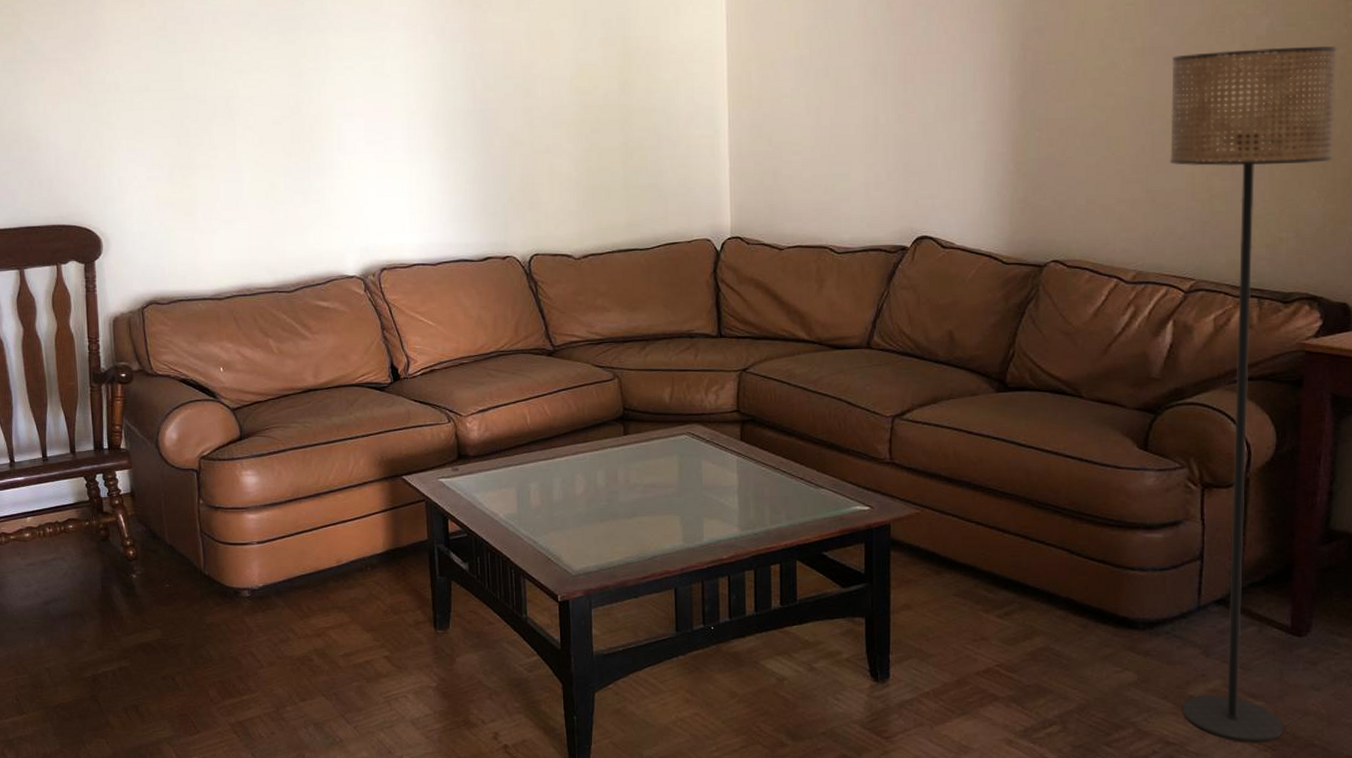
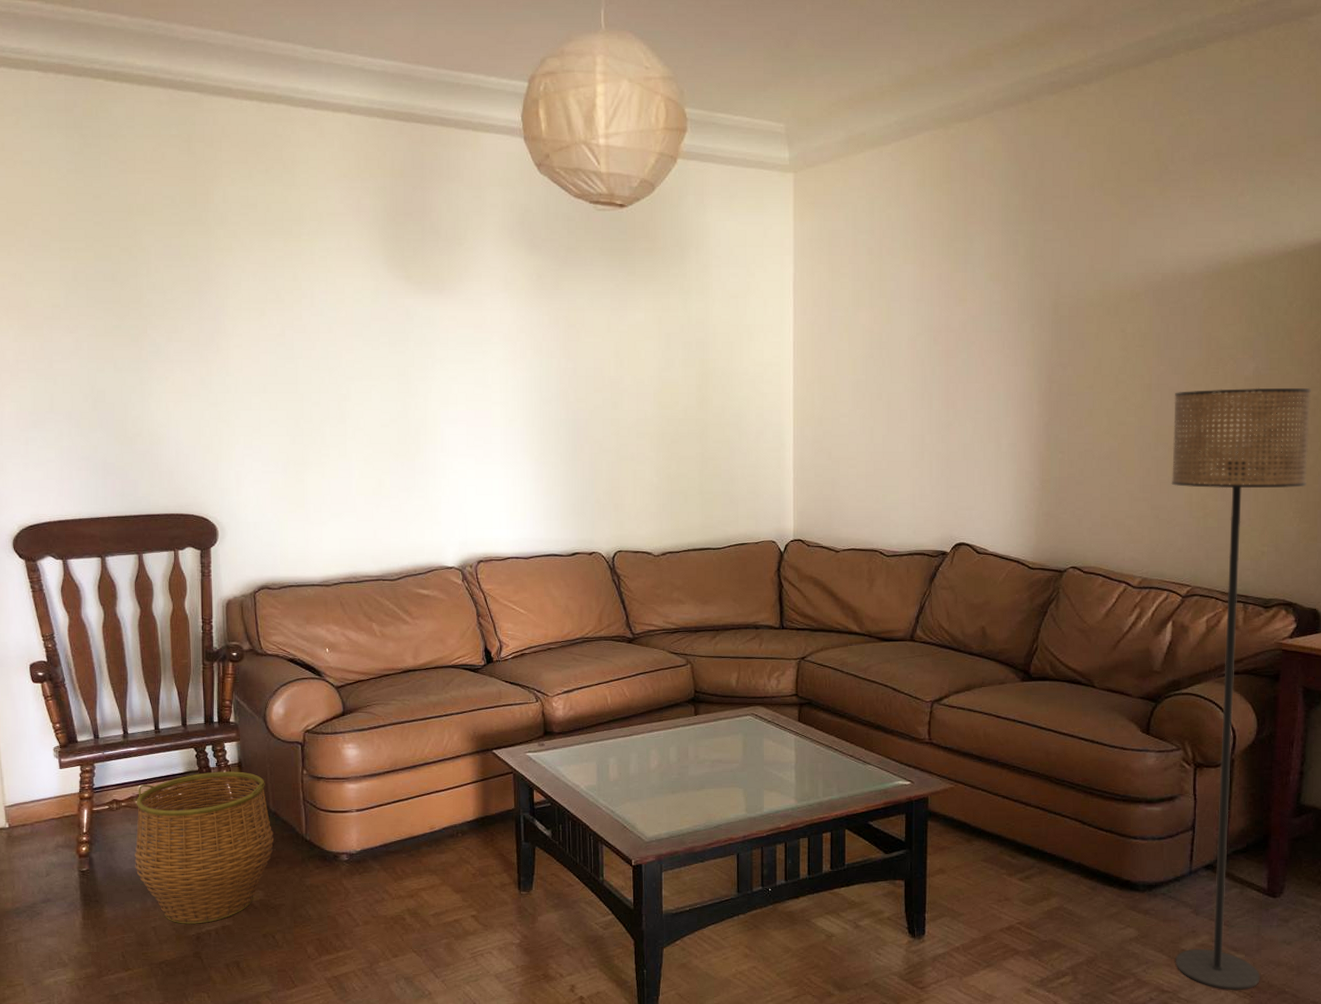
basket: none [25,501,170,665] -> present [135,771,273,924]

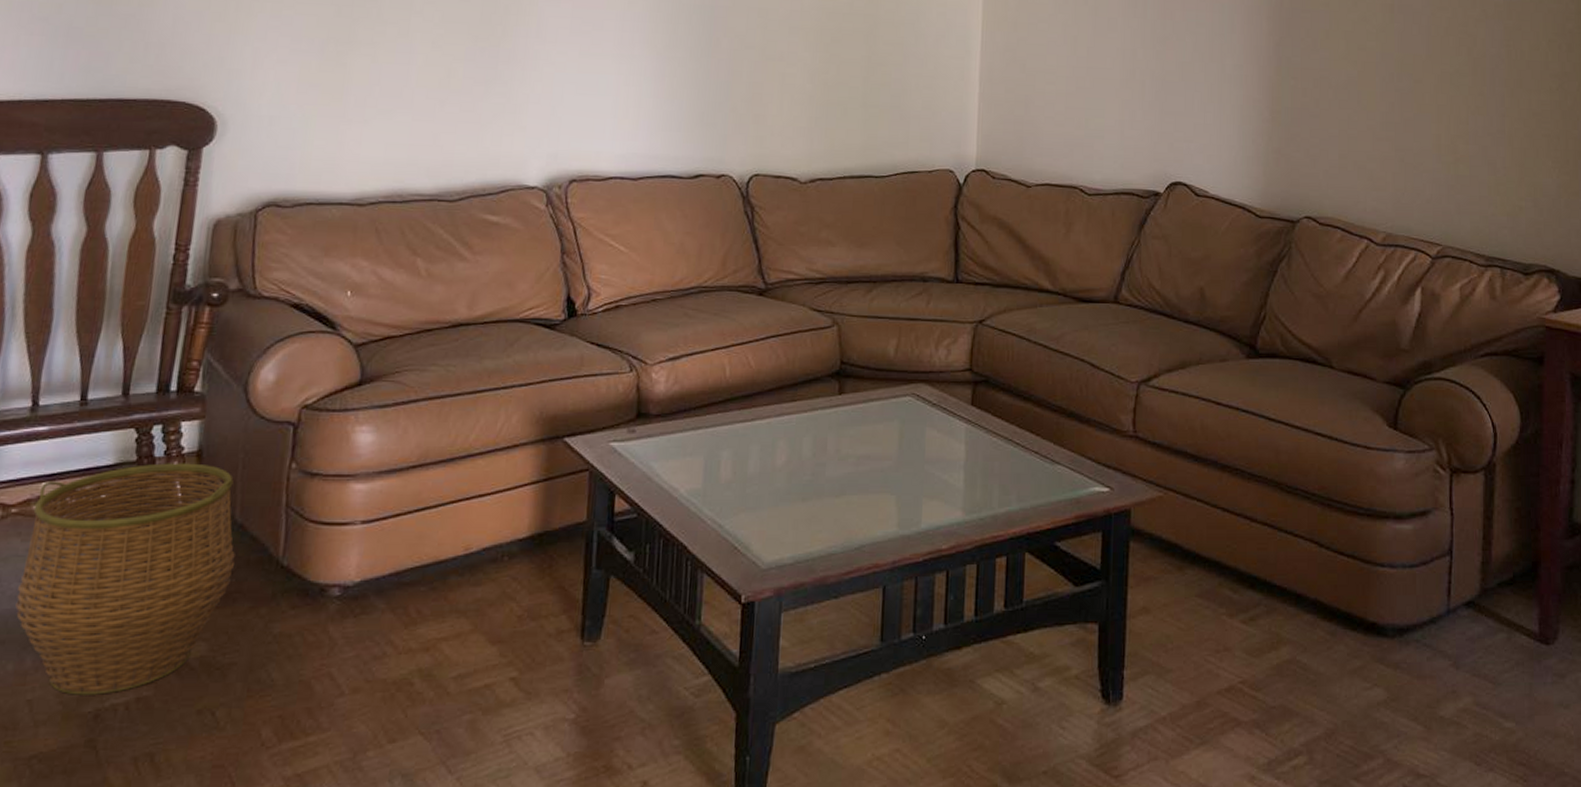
floor lamp: present [1171,387,1311,991] -> none [1417,14,1566,773]

